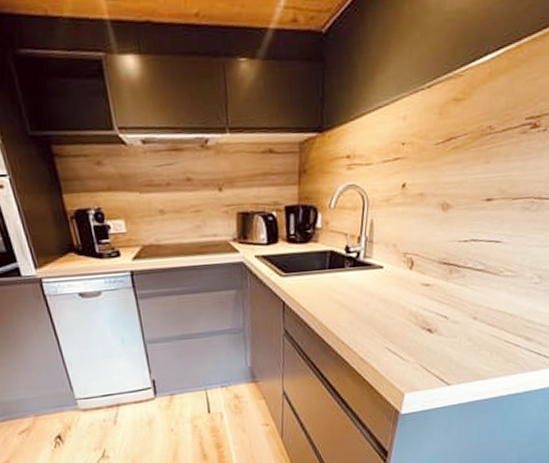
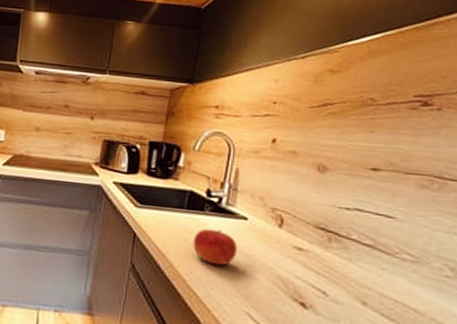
fruit: none [337,282,376,315] -> present [193,228,237,266]

